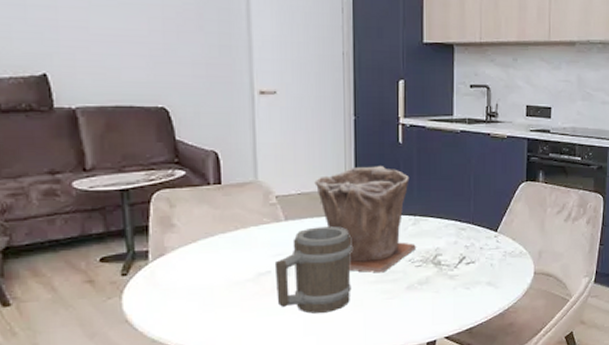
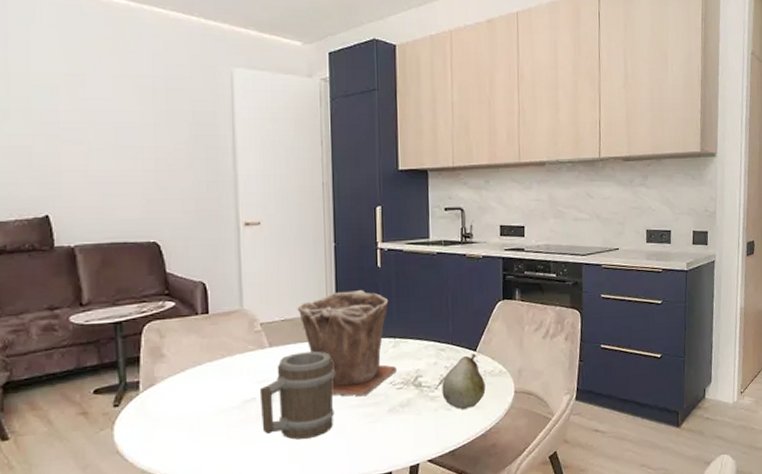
fruit: none [461,234,505,288] -> present [442,353,486,409]

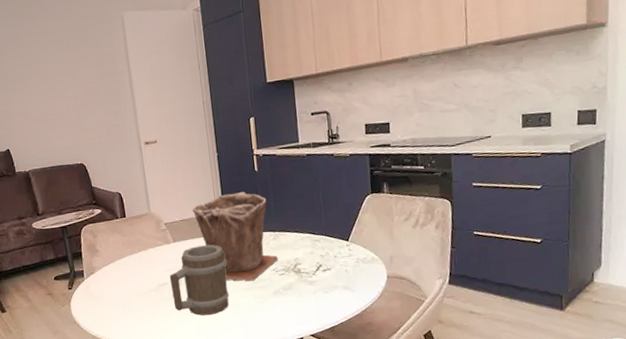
fruit: present [442,353,486,409] -> none [319,243,359,292]

